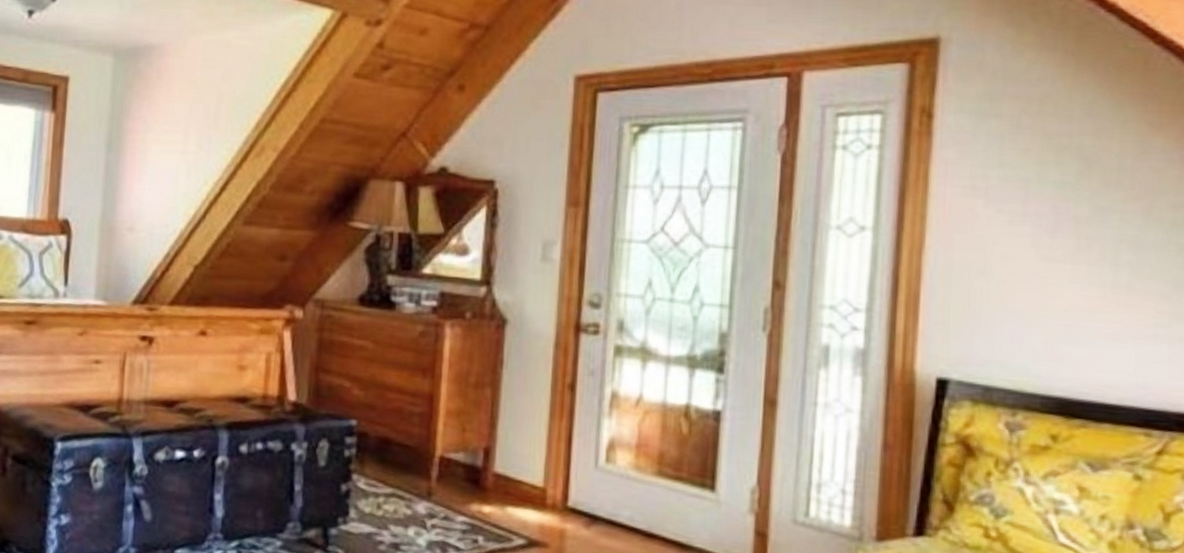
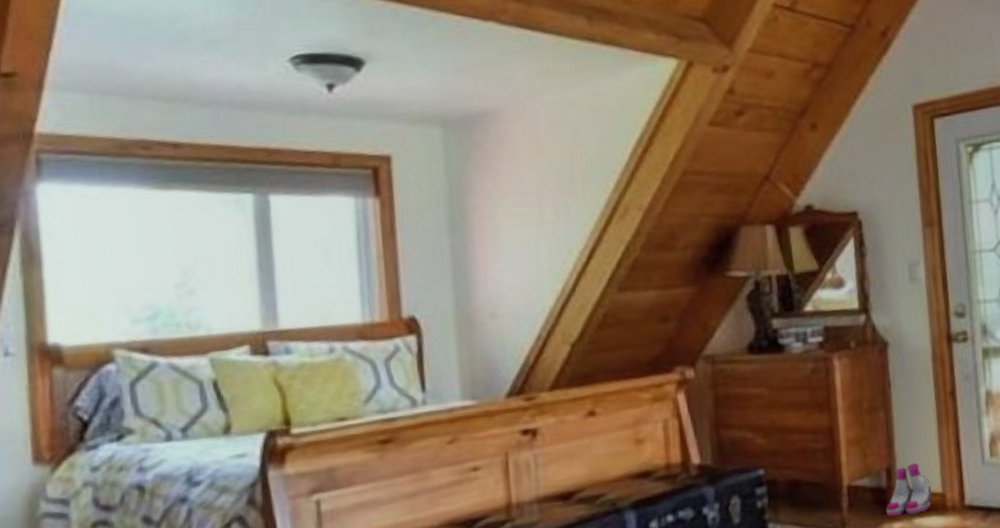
boots: none [477,449,531,502] -> present [886,463,932,516]

